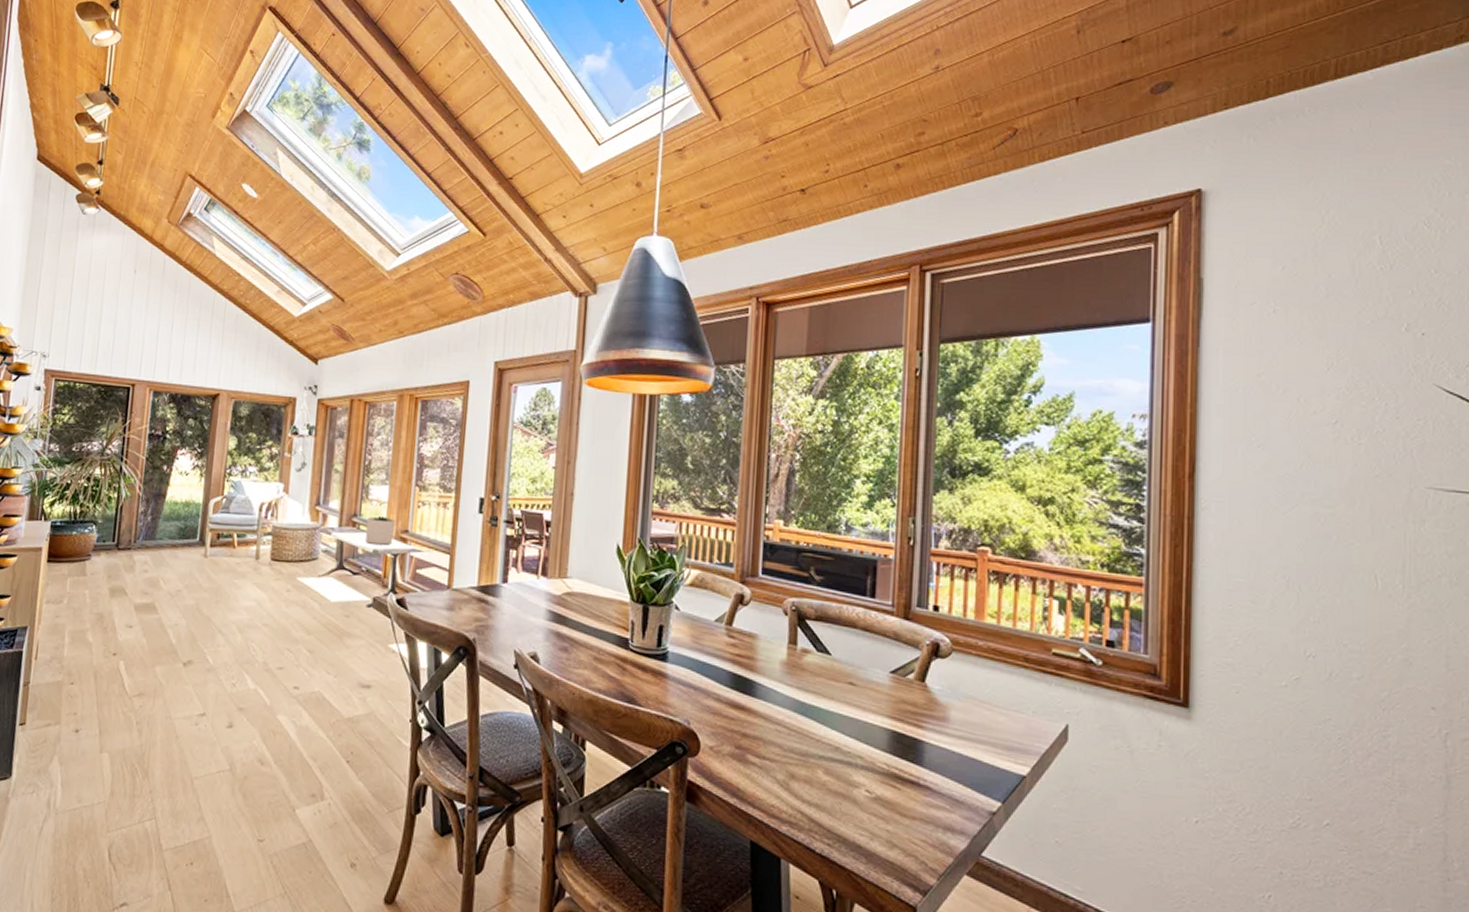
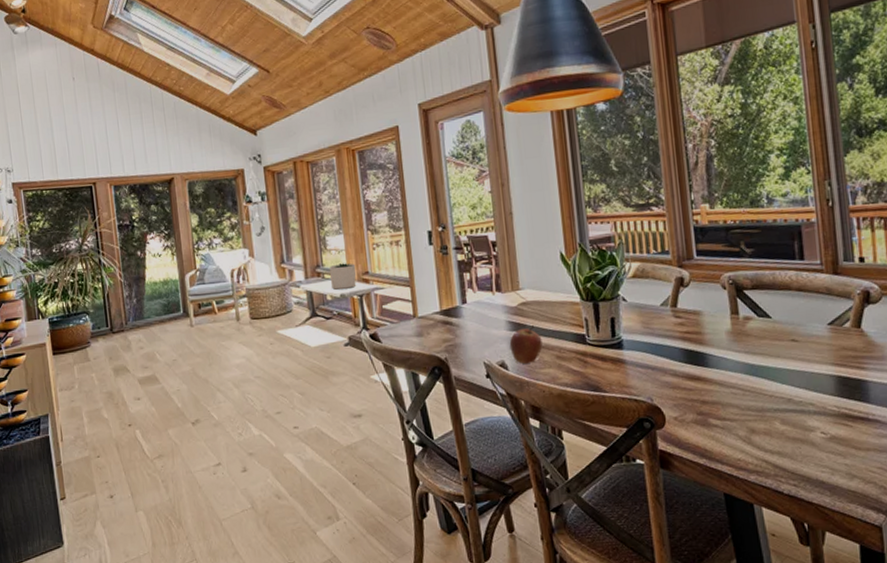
fruit: none [545,619,582,661] -> present [509,325,543,365]

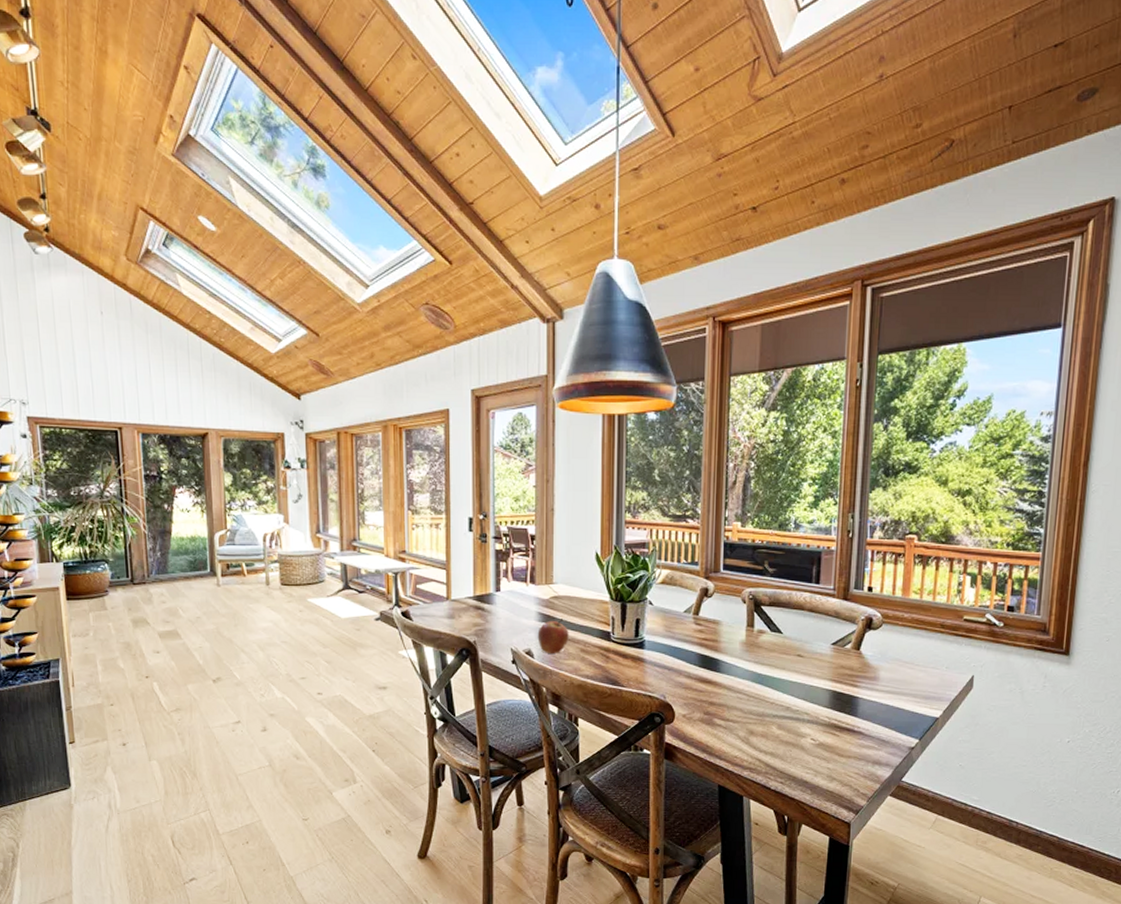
planter: present [330,263,357,290] -> none [366,540,393,565]

